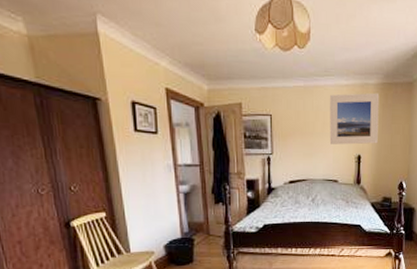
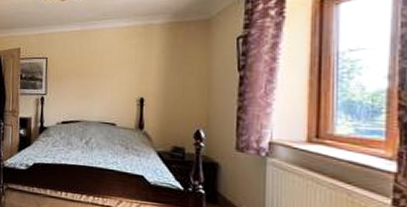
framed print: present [329,92,380,145] -> none [107,32,167,87]

